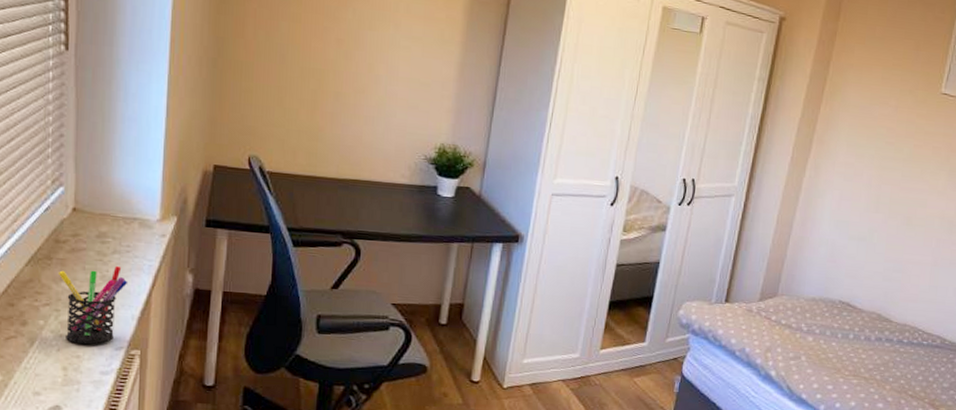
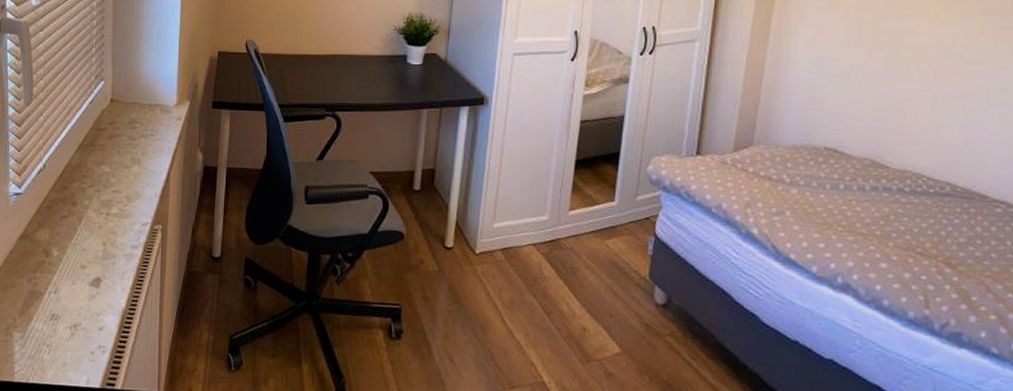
pen holder: present [58,266,128,344] -> none [99,149,152,221]

